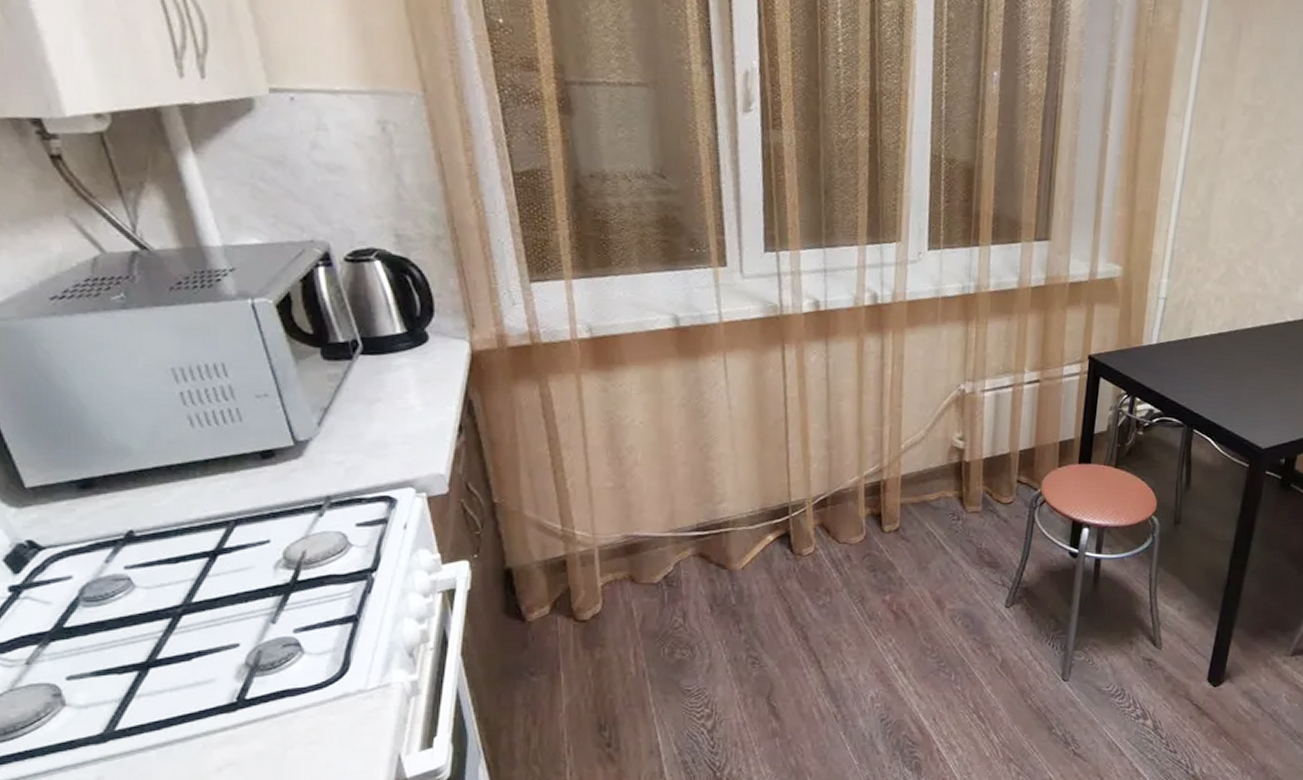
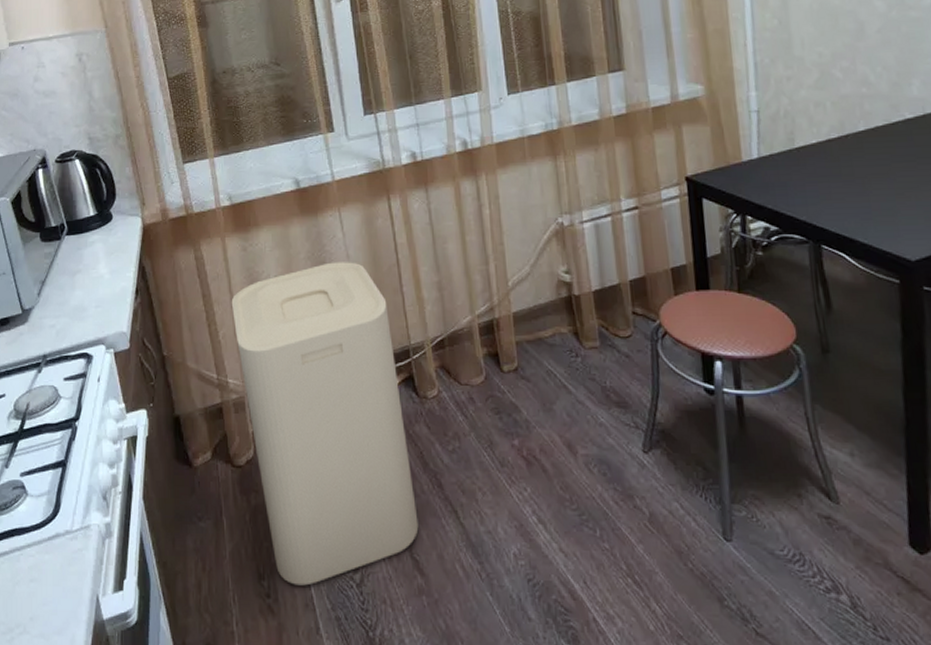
trash can: none [584,411,779,734] -> present [231,262,419,586]

